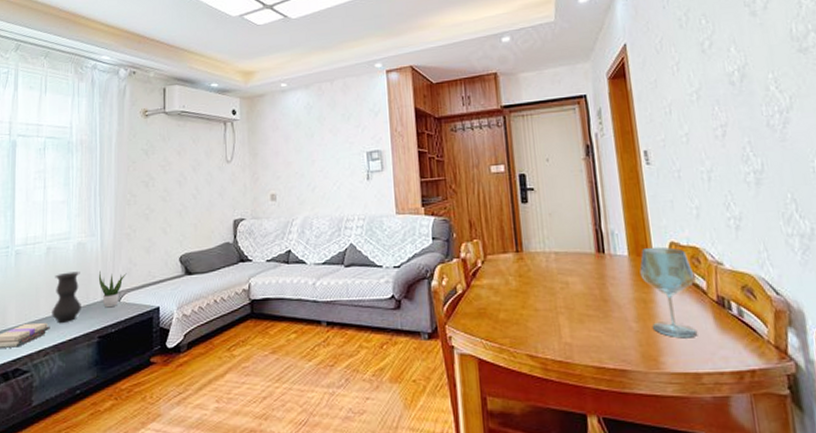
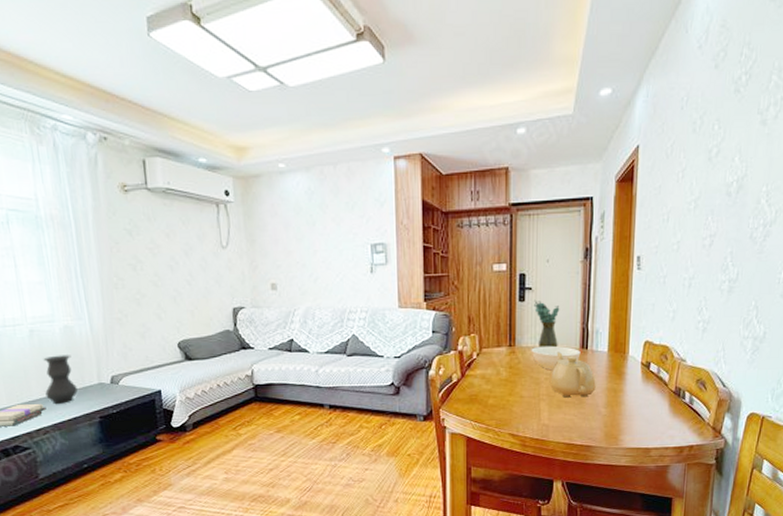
potted plant: present [98,270,127,308] -> none [91,354,122,390]
vase: none [538,200,570,253] -> present [534,299,560,348]
bowl: none [540,250,598,279] -> present [531,345,581,371]
teapot: none [565,257,621,311] -> present [549,352,596,398]
wine glass: present [639,246,698,339] -> none [615,344,661,421]

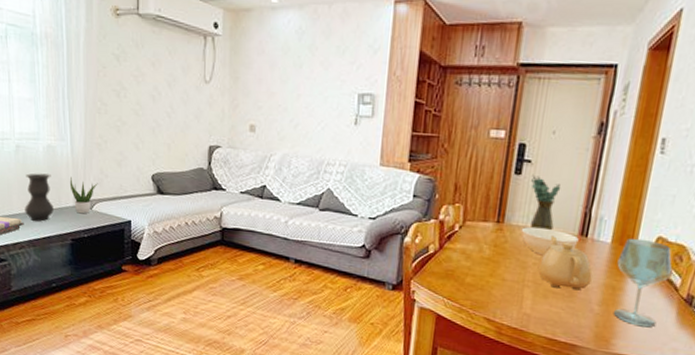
potted plant: none [91,354,122,390] -> present [69,176,98,214]
wine glass: none [615,344,661,421] -> present [613,238,673,328]

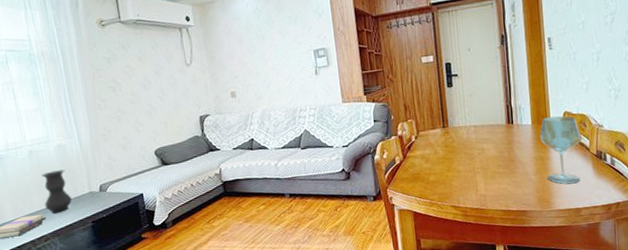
potted plant: present [69,176,98,214] -> none [82,167,108,198]
bowl: present [520,226,579,256] -> none [462,123,508,146]
vase: present [529,174,561,231] -> none [461,84,486,126]
teapot: present [537,236,592,291] -> none [481,128,525,169]

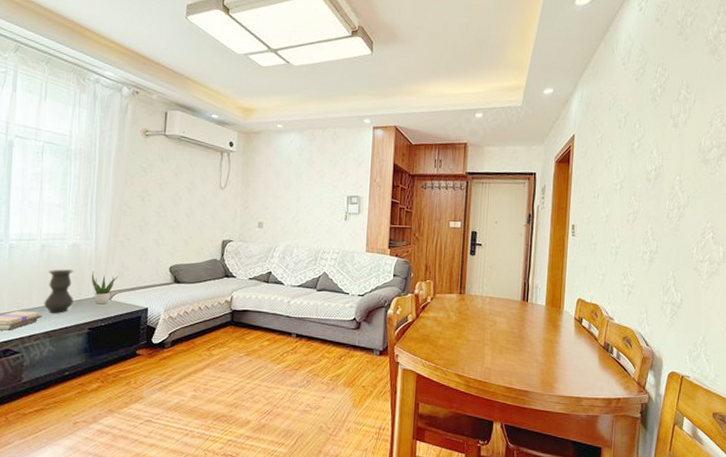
potted plant: none [82,167,108,198] -> present [91,271,119,305]
wine glass: present [540,116,581,185] -> none [551,300,591,372]

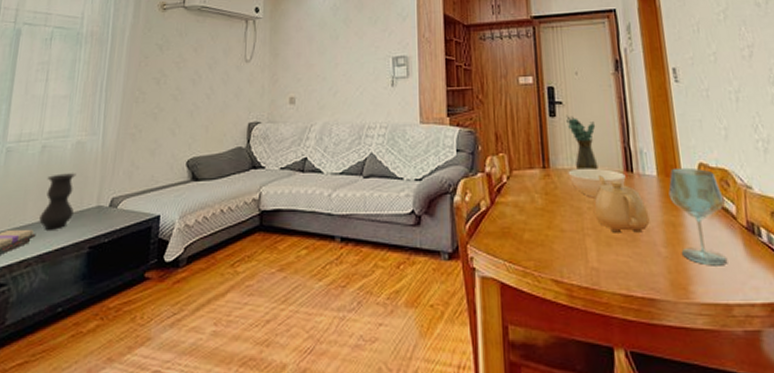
potted plant: present [91,271,119,305] -> none [95,173,127,215]
bowl: none [478,295,522,319] -> present [568,168,626,198]
vase: none [483,254,505,299] -> present [566,115,598,171]
teapot: none [493,302,534,345] -> present [592,175,650,233]
wine glass: none [551,300,591,372] -> present [668,167,728,266]

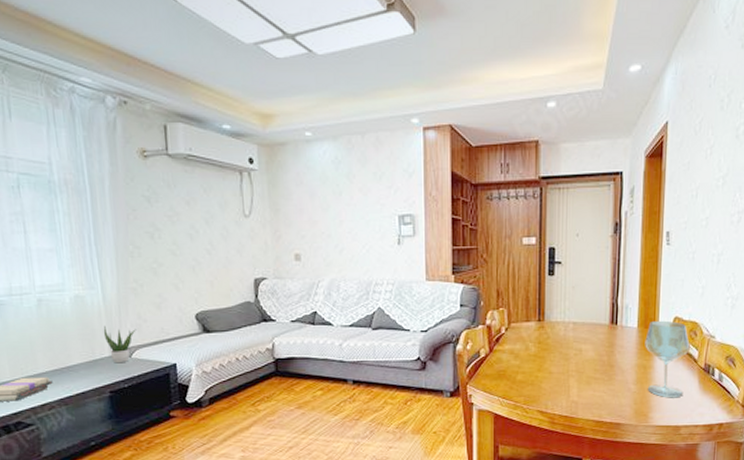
vase: present [39,173,76,230] -> none [51,326,87,377]
potted plant: none [95,173,127,215] -> present [103,325,136,364]
vase: present [566,115,598,171] -> none [564,274,590,323]
bowl: present [568,168,626,198] -> none [560,320,610,346]
teapot: present [592,175,650,233] -> none [578,327,626,374]

